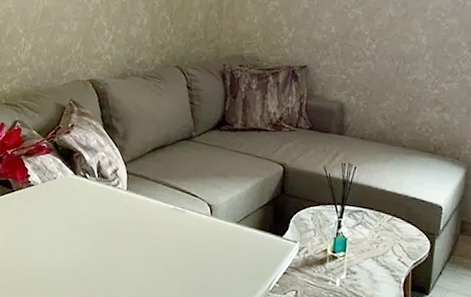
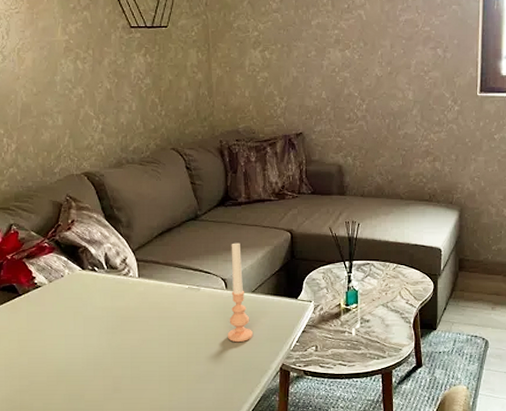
candle: none [206,169,232,274] -> present [227,243,252,343]

